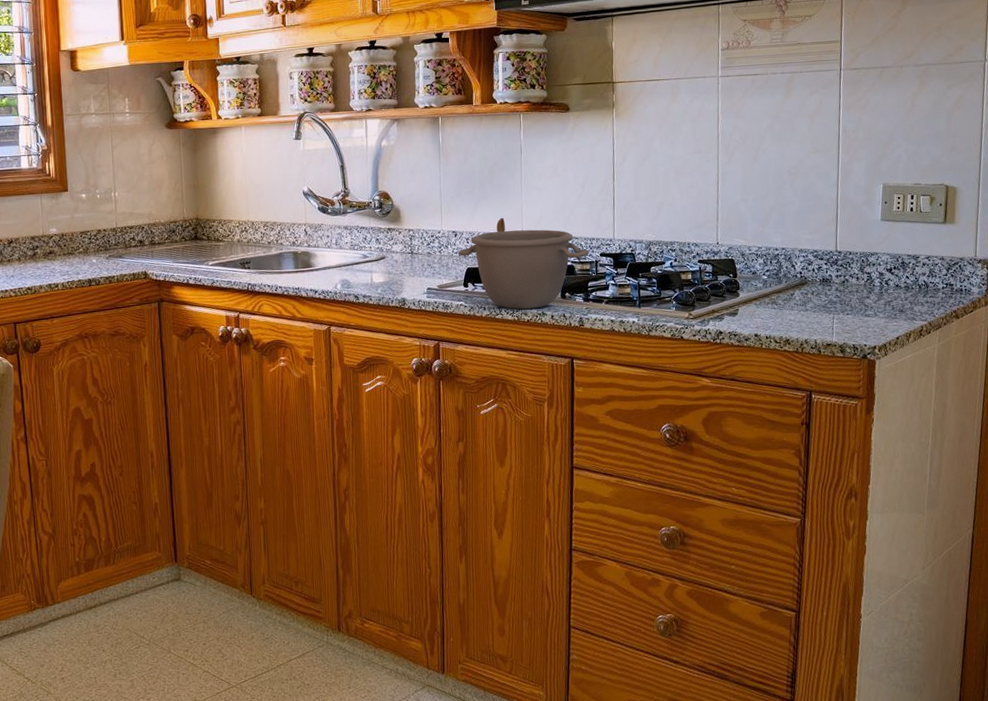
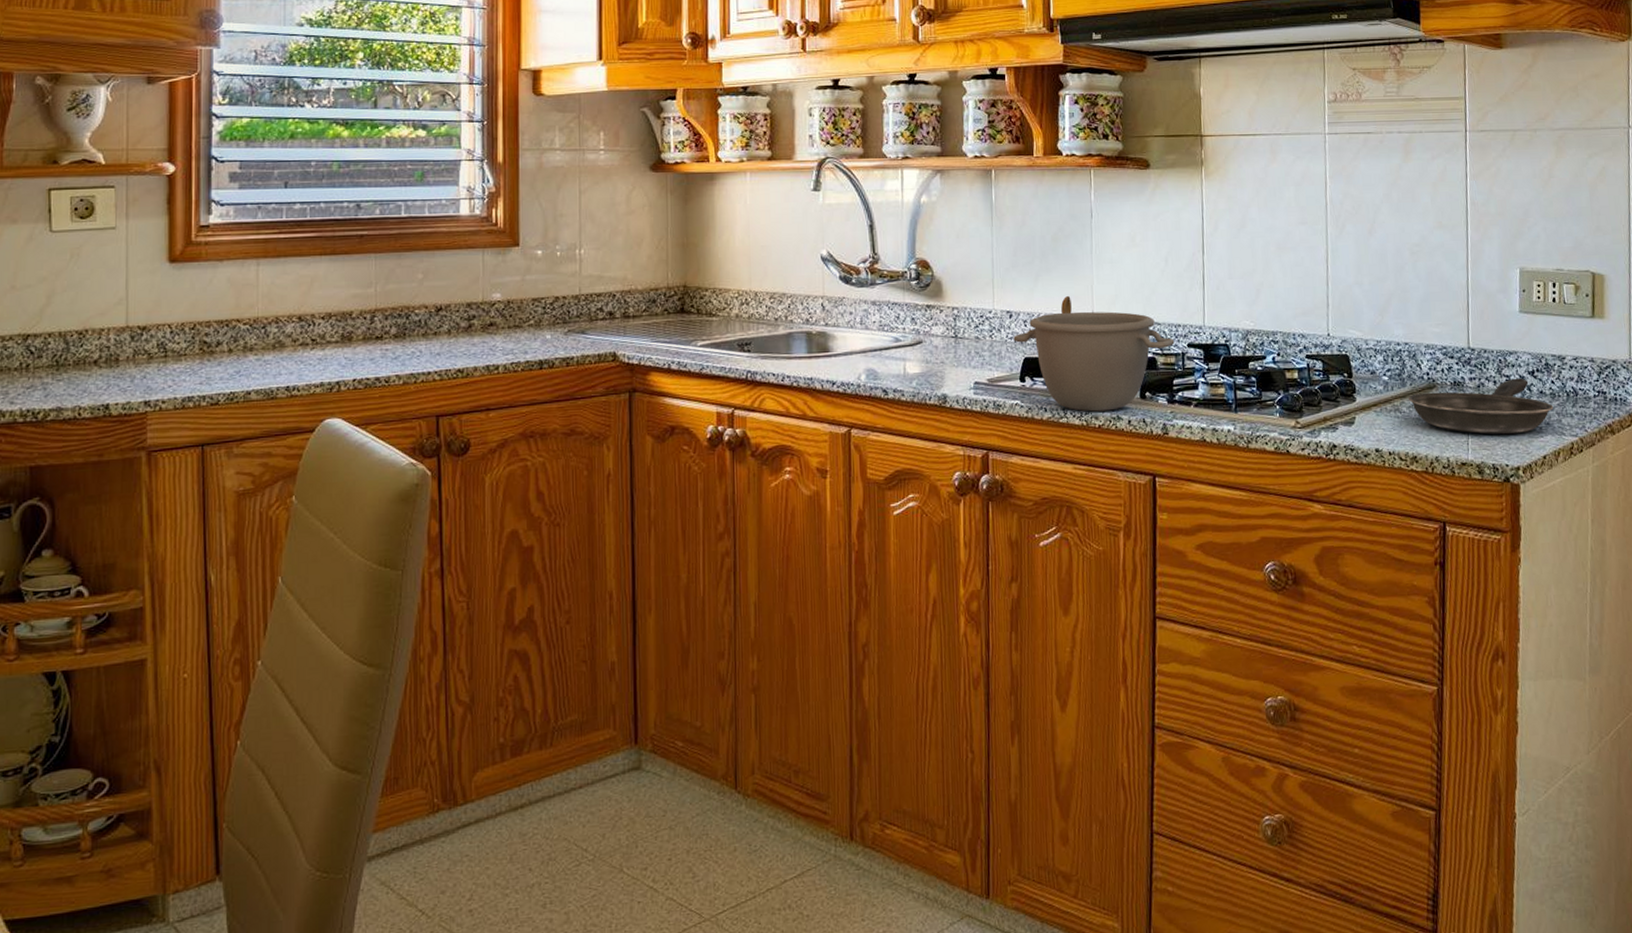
frying pan: none [783,274,907,321] -> present [1407,378,1554,435]

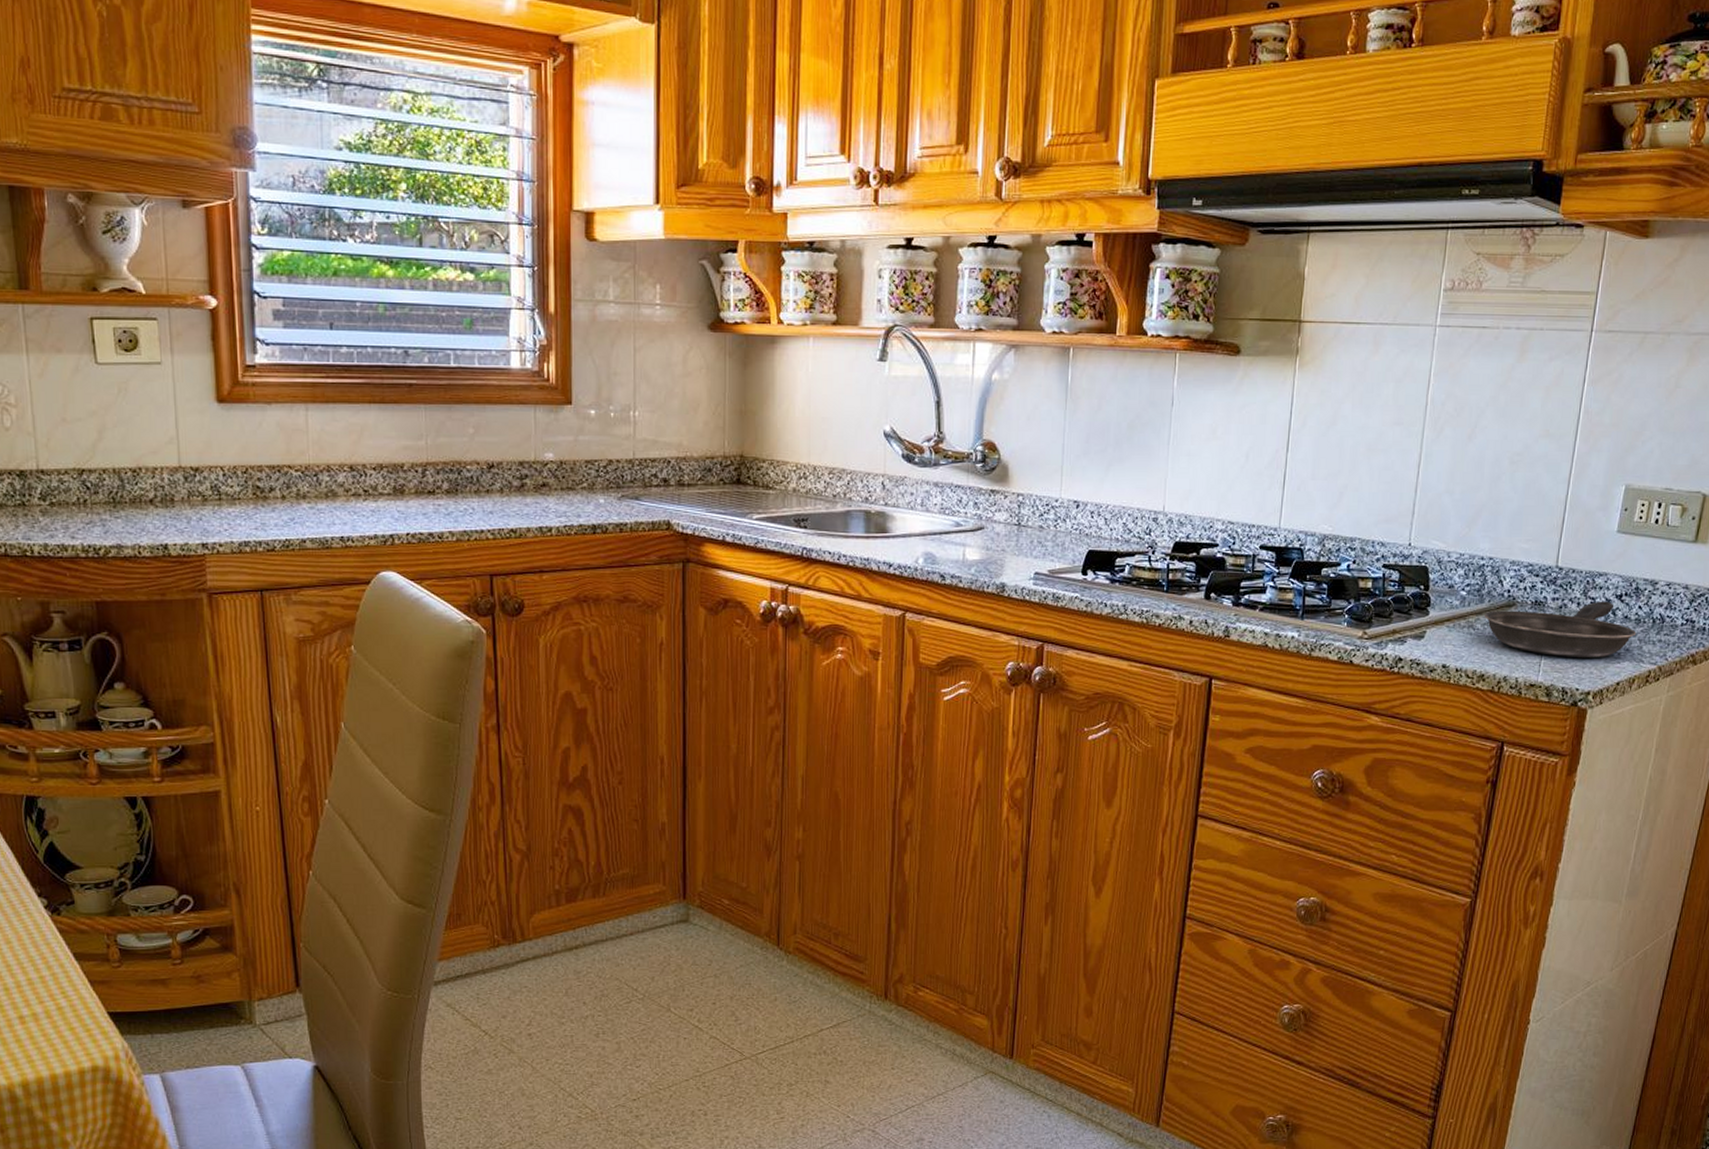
cooking pot: present [1013,295,1175,412] -> none [1078,487,1247,610]

